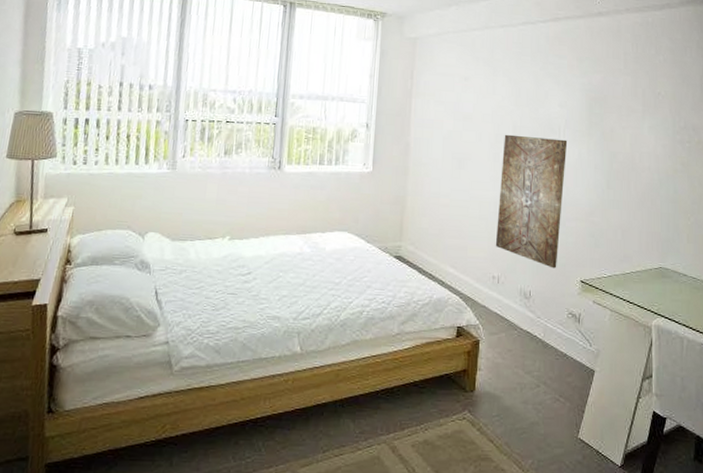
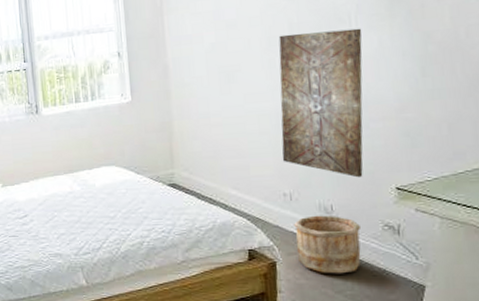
wooden bucket: none [497,299,550,356] -> present [294,215,361,274]

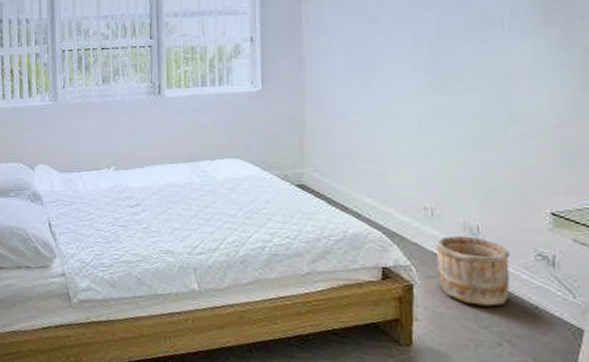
wall art: present [278,28,363,178] -> none [423,34,516,198]

